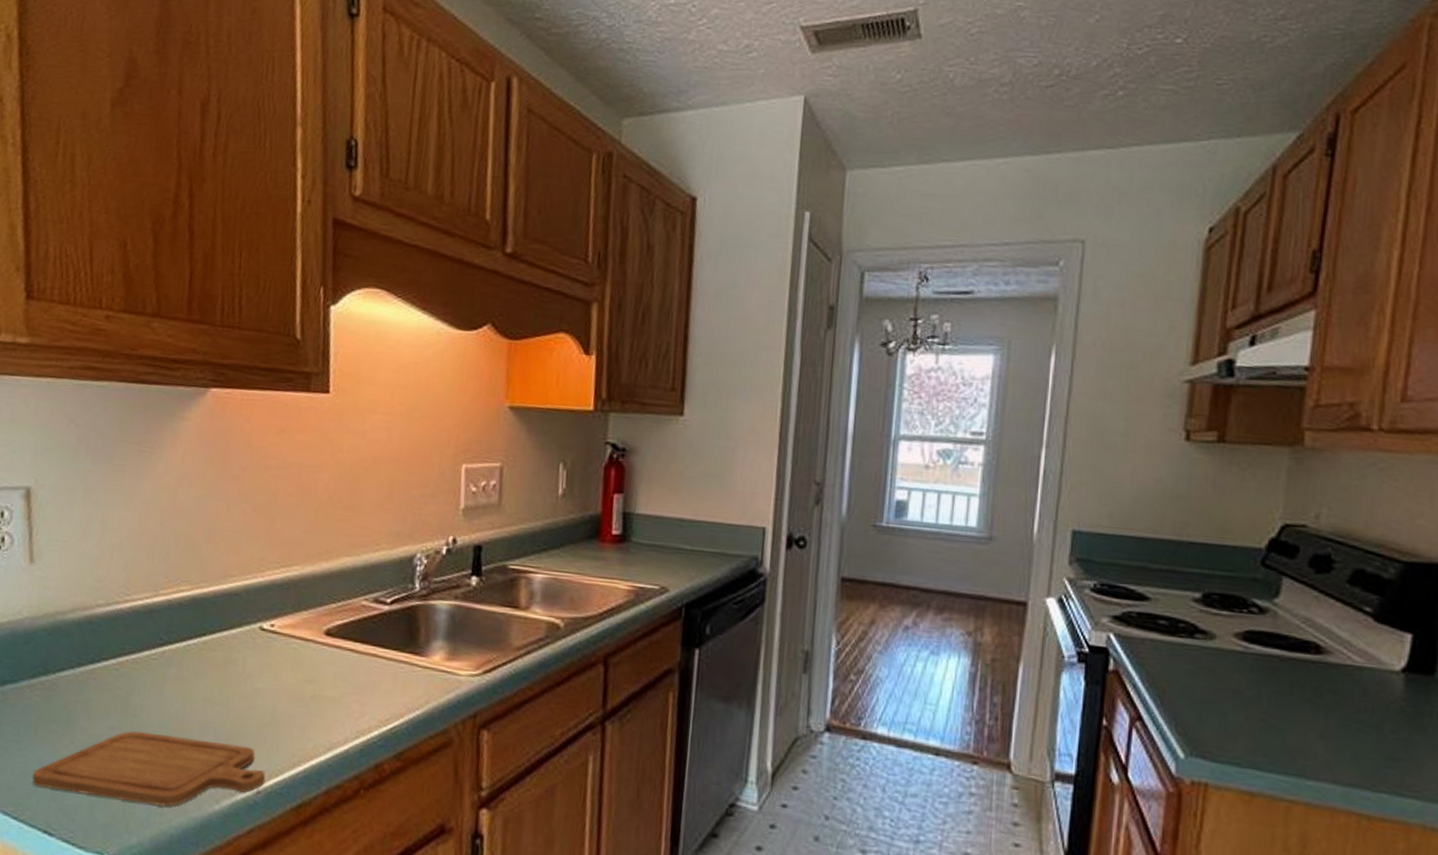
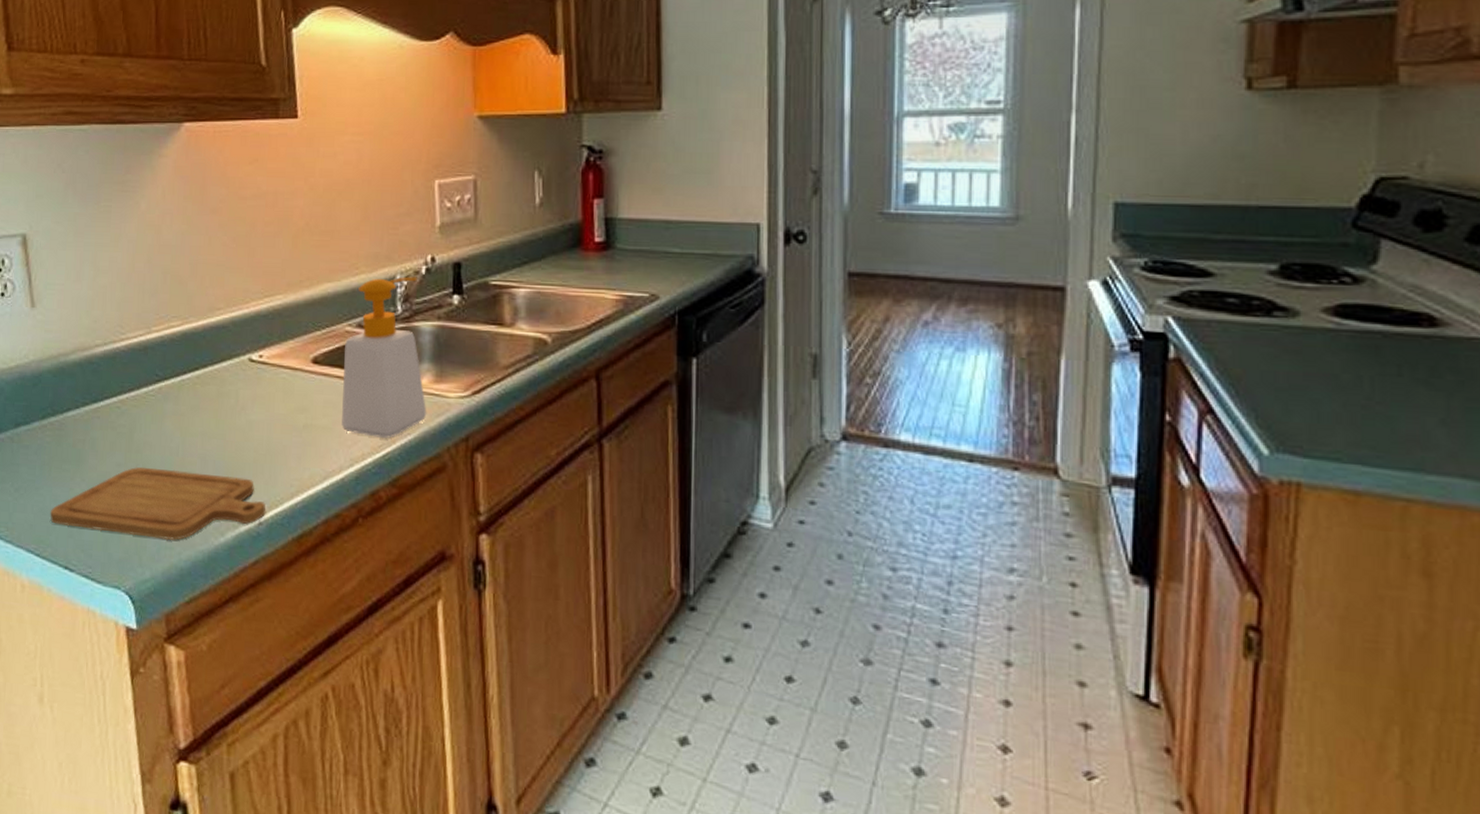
soap bottle: none [350,555,438,713] -> present [342,276,427,438]

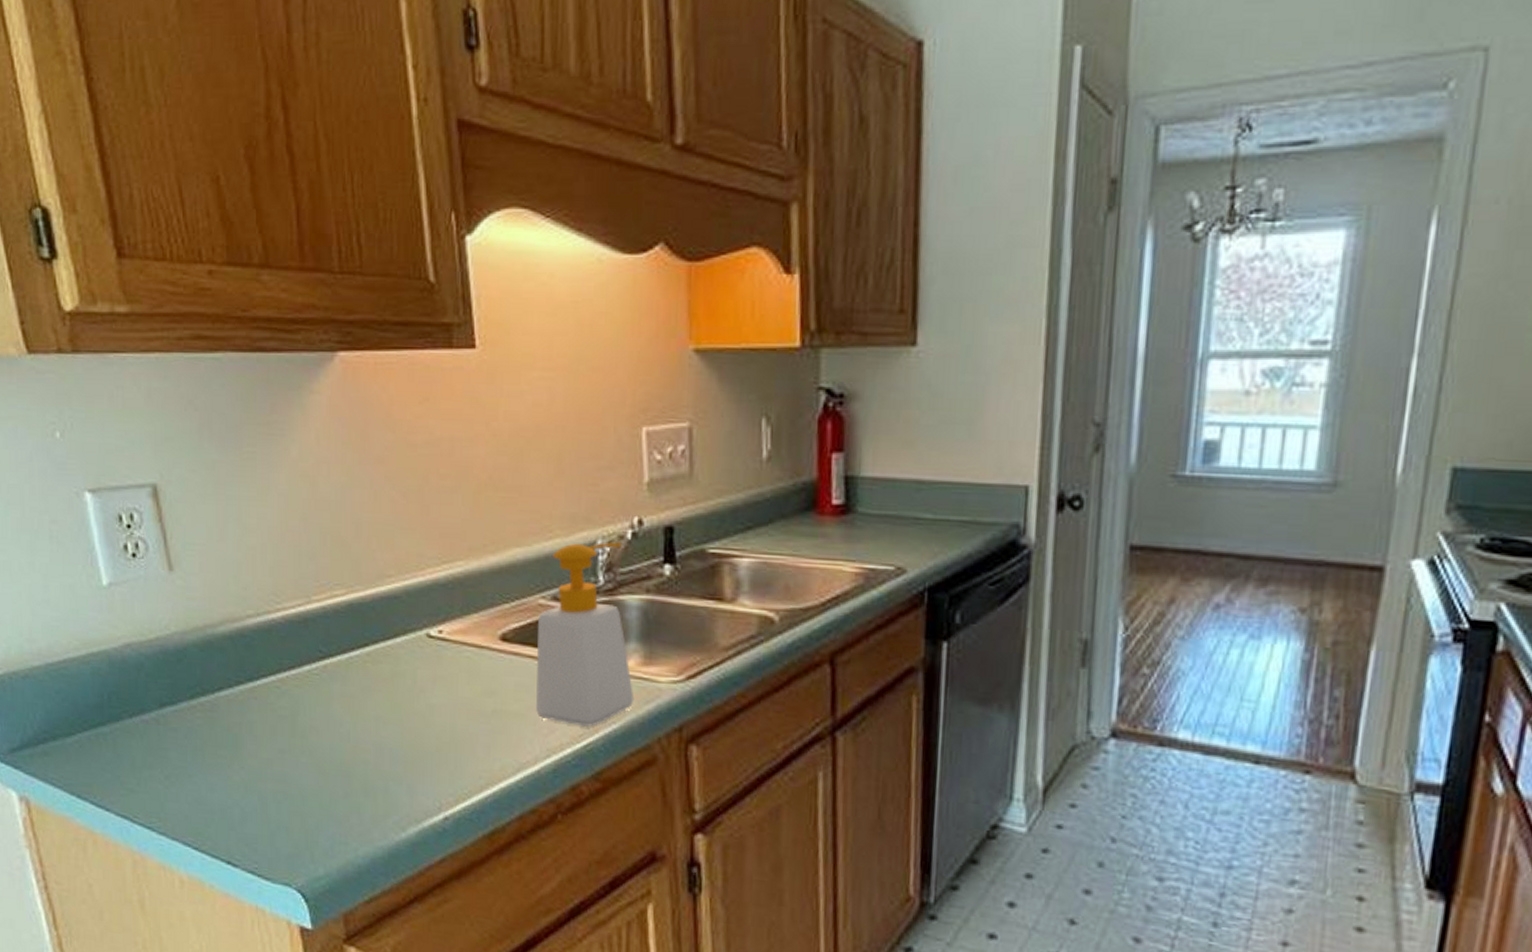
chopping board: present [50,466,266,540] -> none [206,753,452,835]

